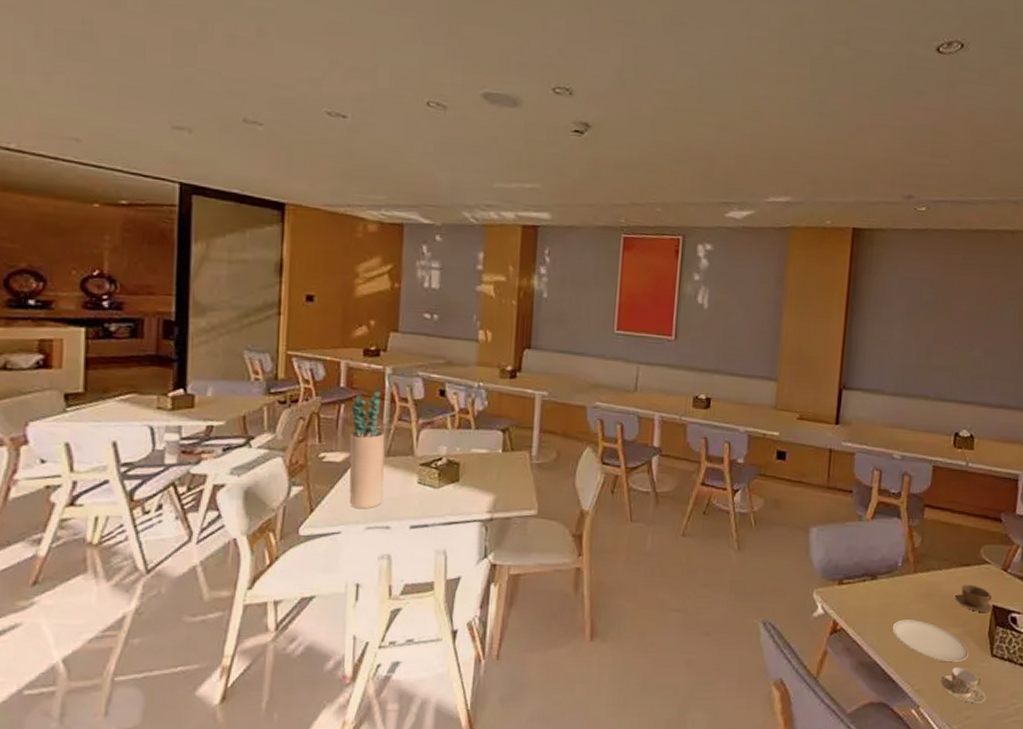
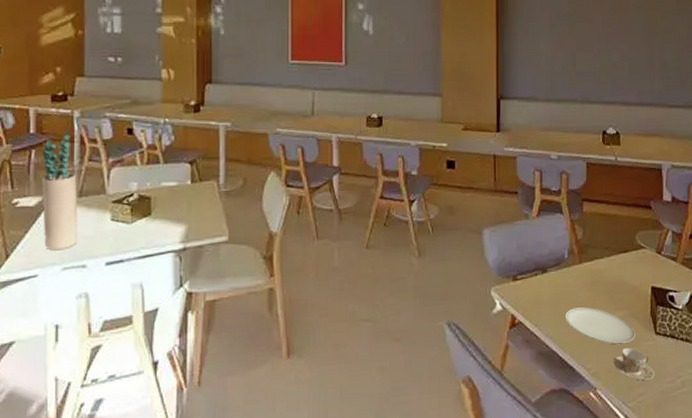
teacup: present [955,584,994,613] -> none [618,269,653,295]

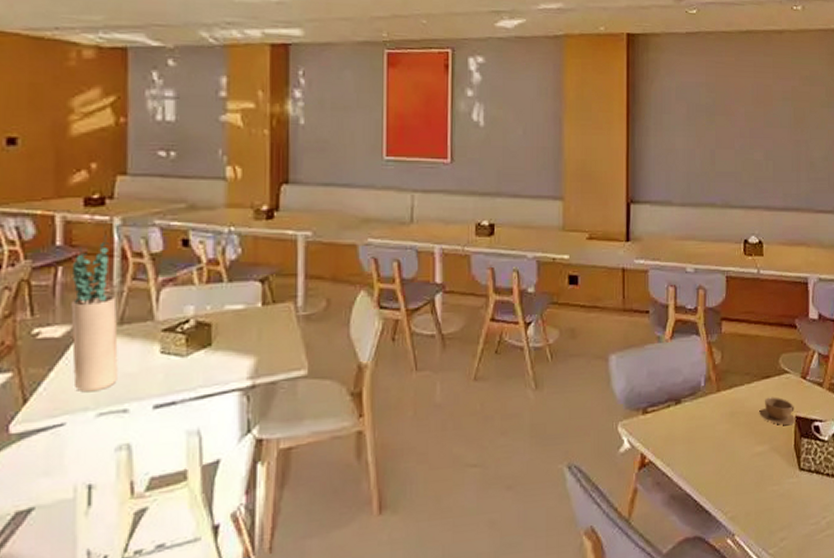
plate: present [566,307,636,345] -> none [702,442,778,484]
teacup: present [612,347,655,381] -> none [752,486,798,523]
teacup: none [618,269,653,295] -> present [759,397,797,426]

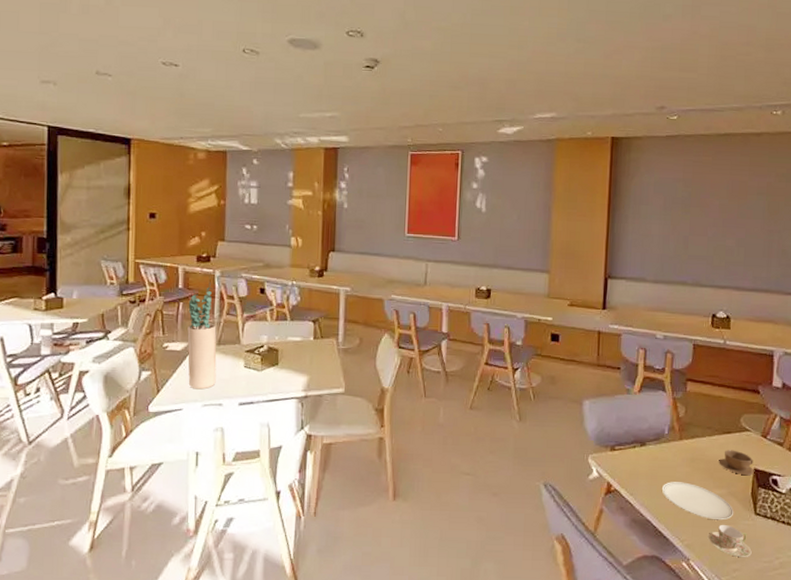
plate: none [702,442,778,484] -> present [662,482,734,521]
teacup: none [752,486,798,523] -> present [707,524,752,557]

